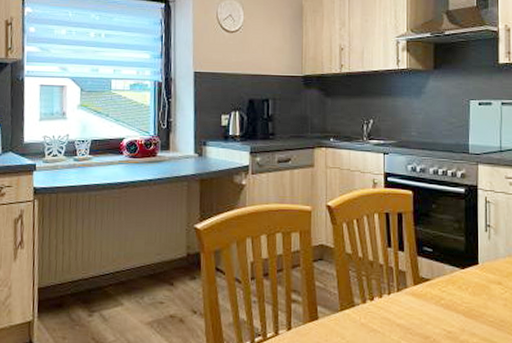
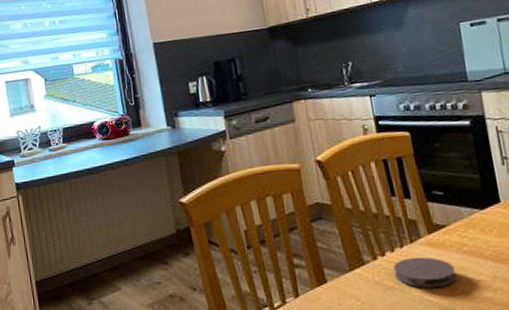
coaster: none [379,304,432,334] -> present [393,256,457,288]

